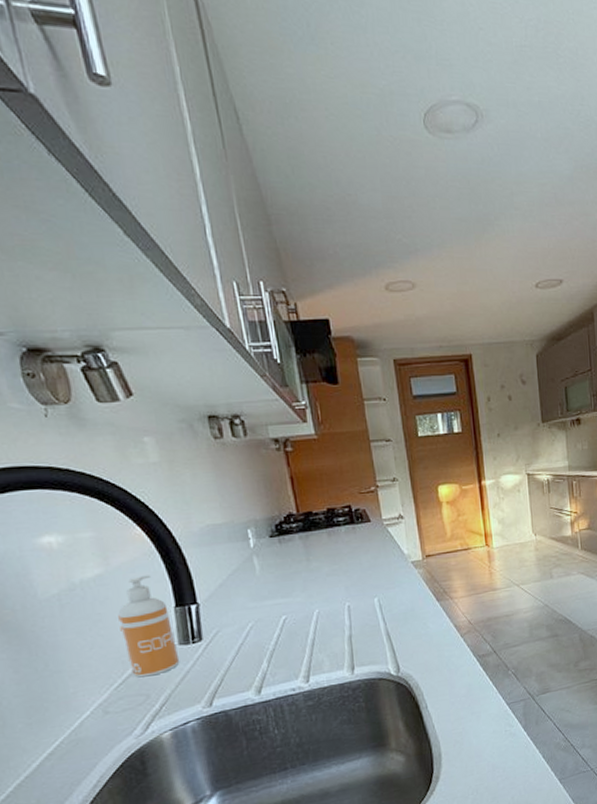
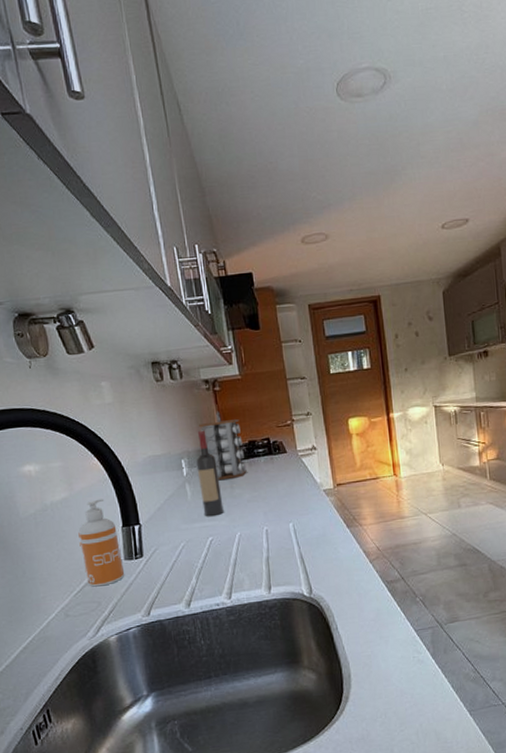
wine bottle: none [265,496,299,594] -> present [196,430,224,517]
spice rack: none [268,474,325,553] -> present [199,411,247,481]

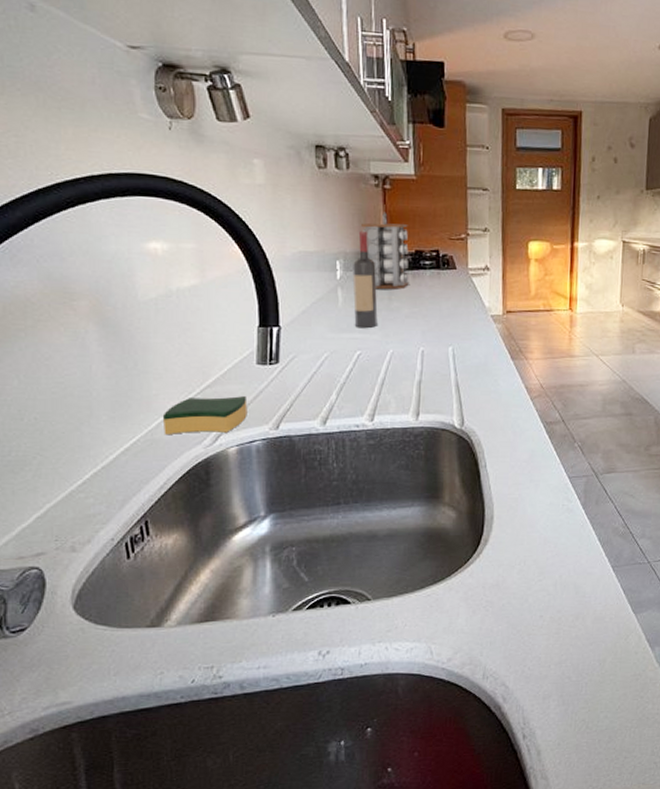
sponge: none [51,590,122,632] -> present [162,396,248,436]
soap dispenser: present [78,499,125,587] -> none [206,292,255,390]

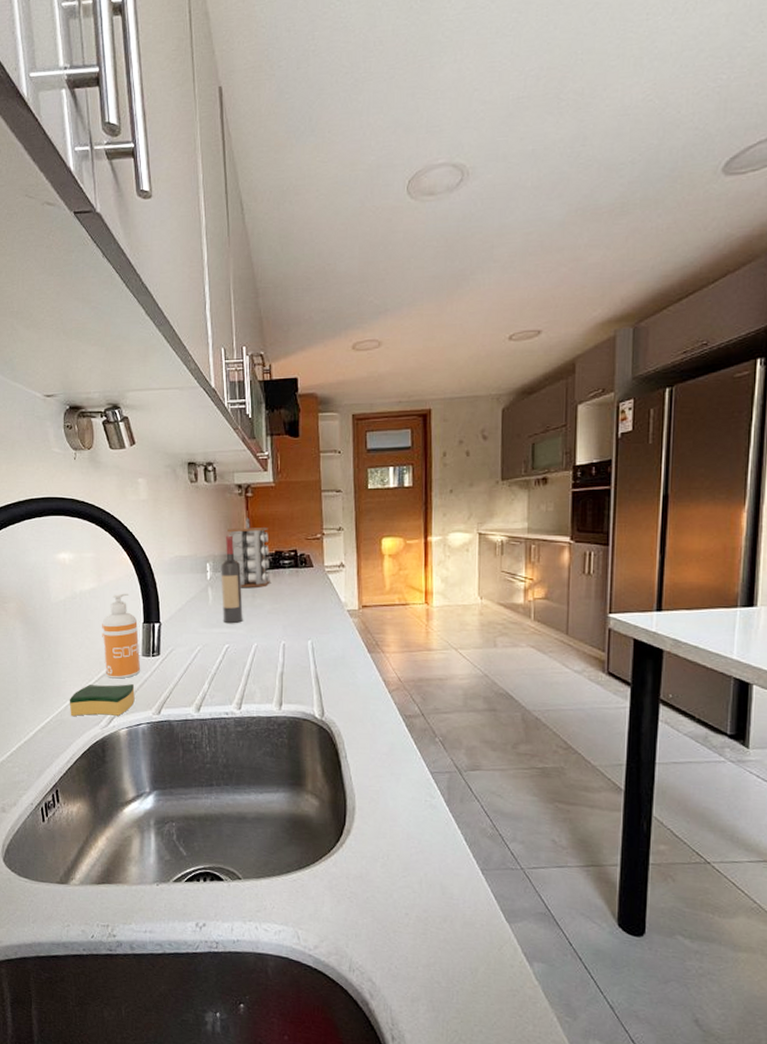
soap dispenser: none [206,292,255,390] -> present [102,593,141,679]

